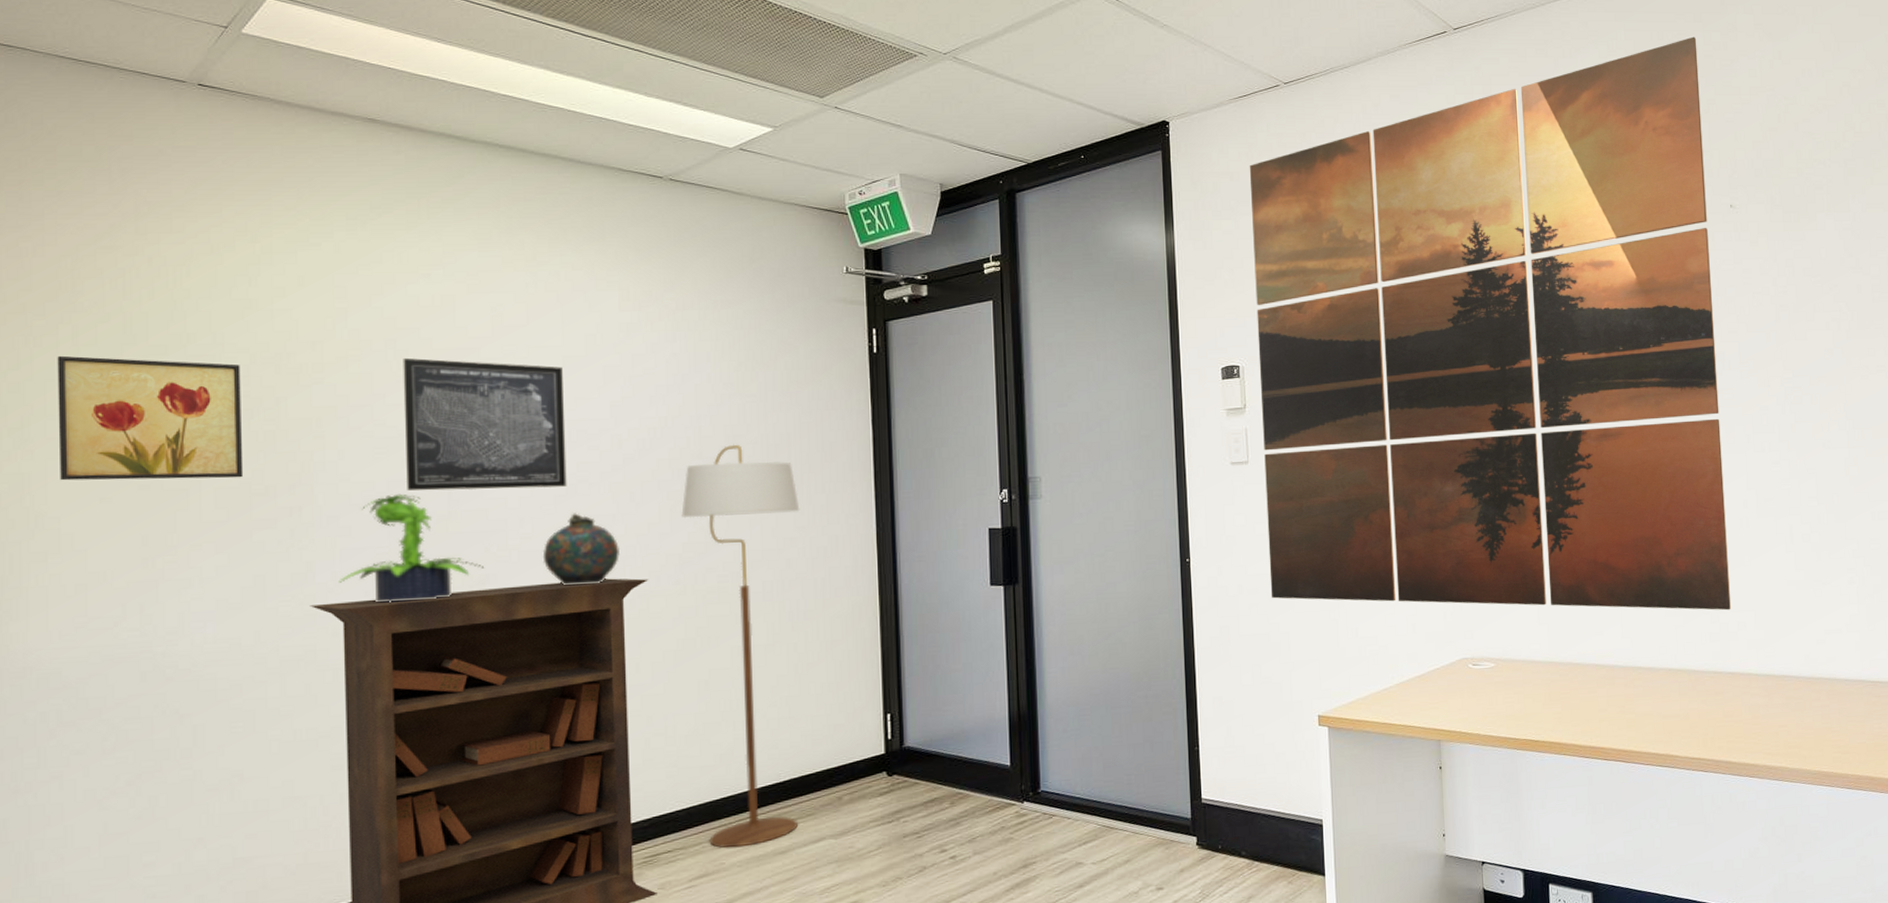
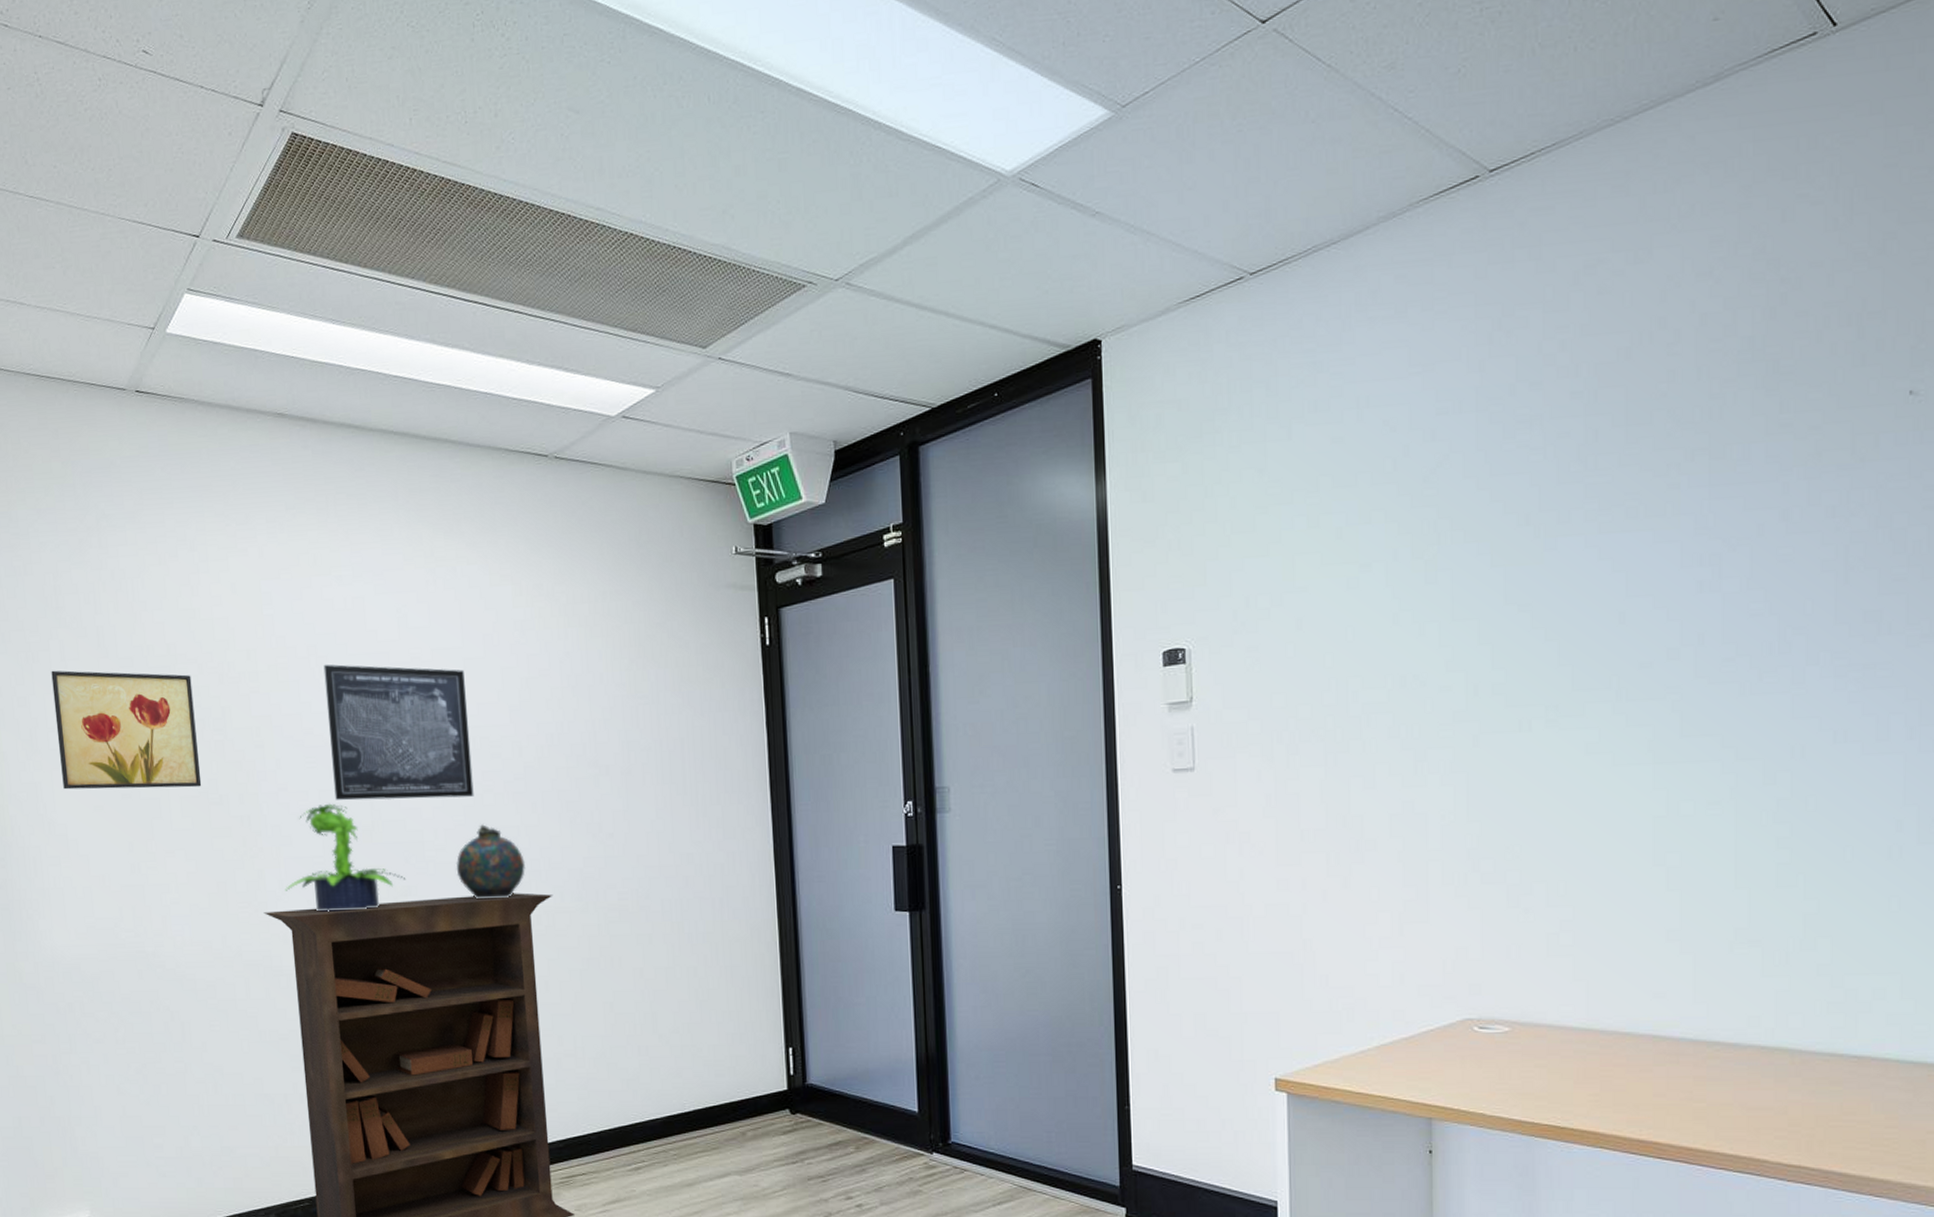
floor lamp: present [681,444,800,848] -> none [581,751,703,1176]
wall art: present [1249,36,1732,611] -> none [1202,137,1873,972]

